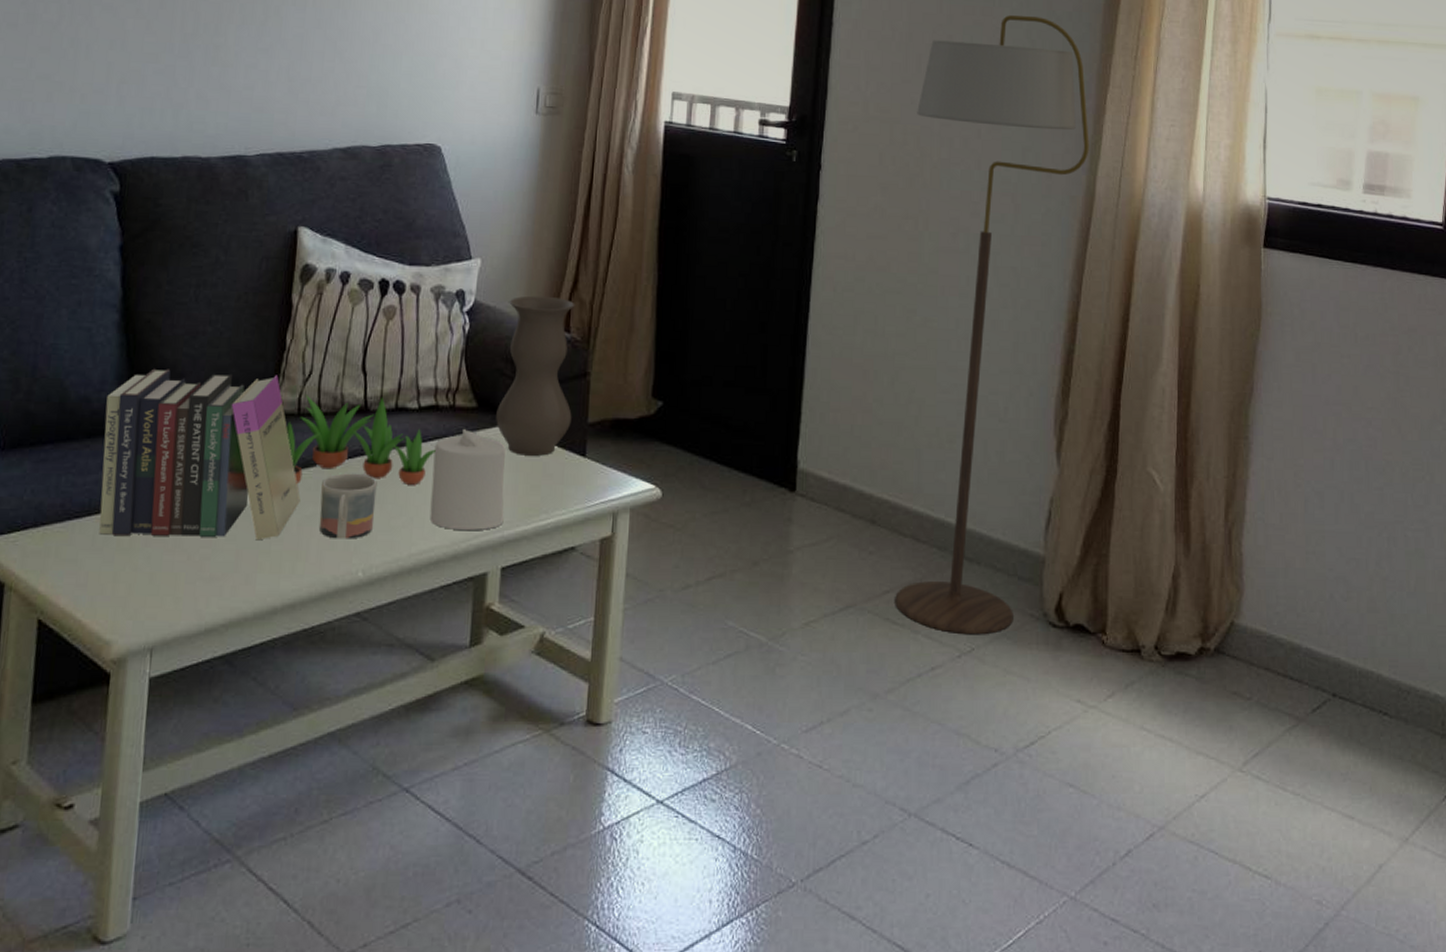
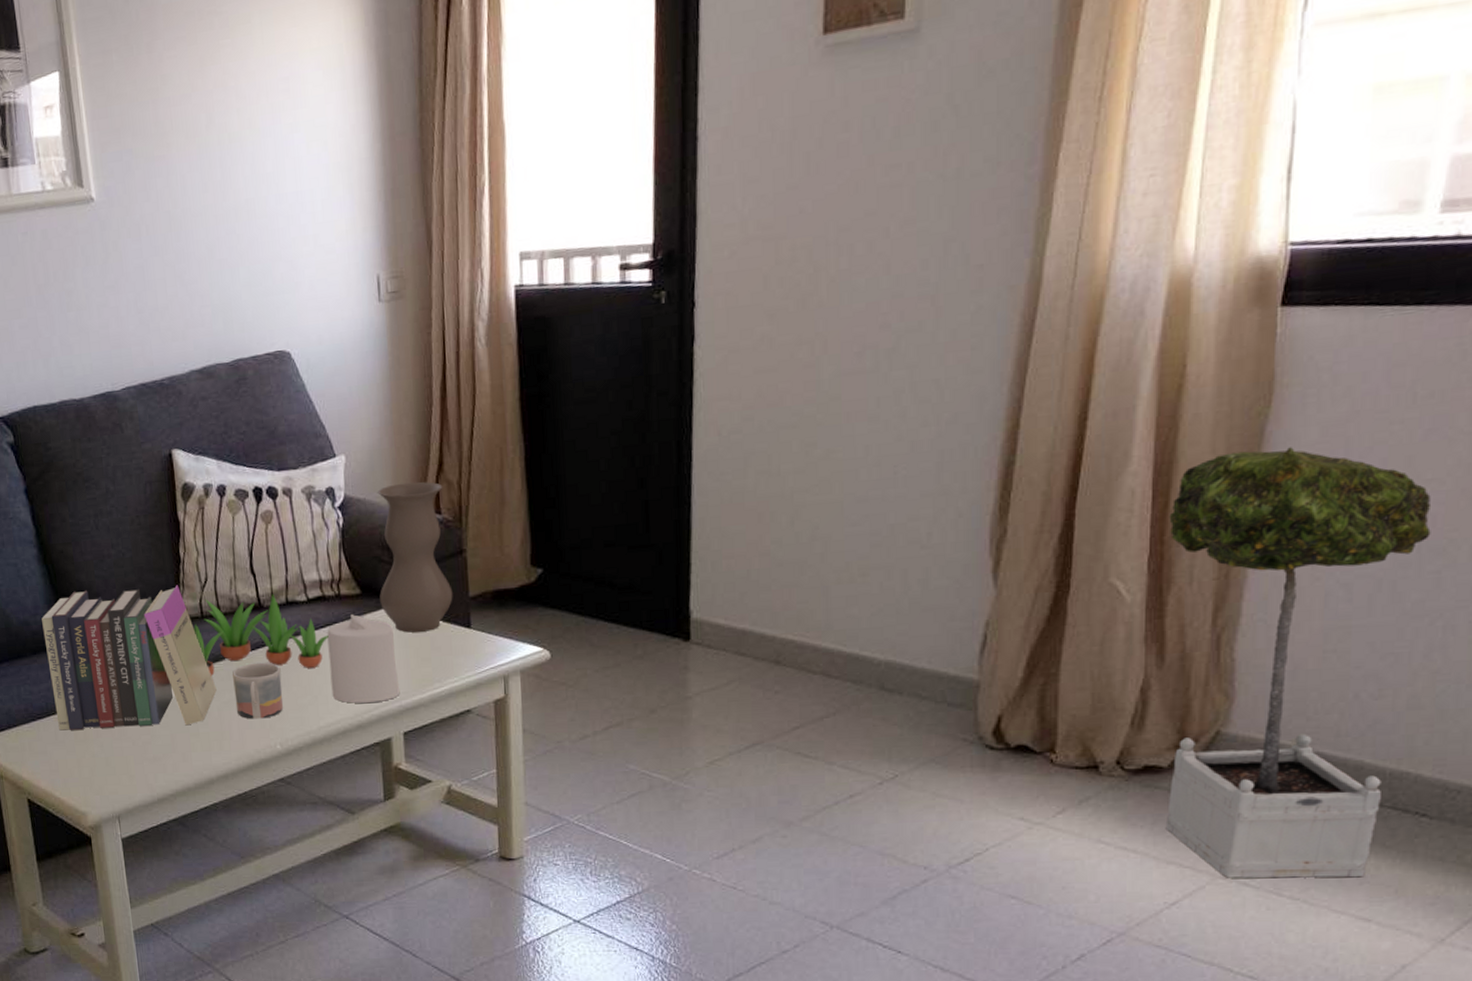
floor lamp: present [895,15,1089,635] -> none [806,73,1034,763]
potted tree: none [1190,365,1374,774] -> present [1165,447,1432,879]

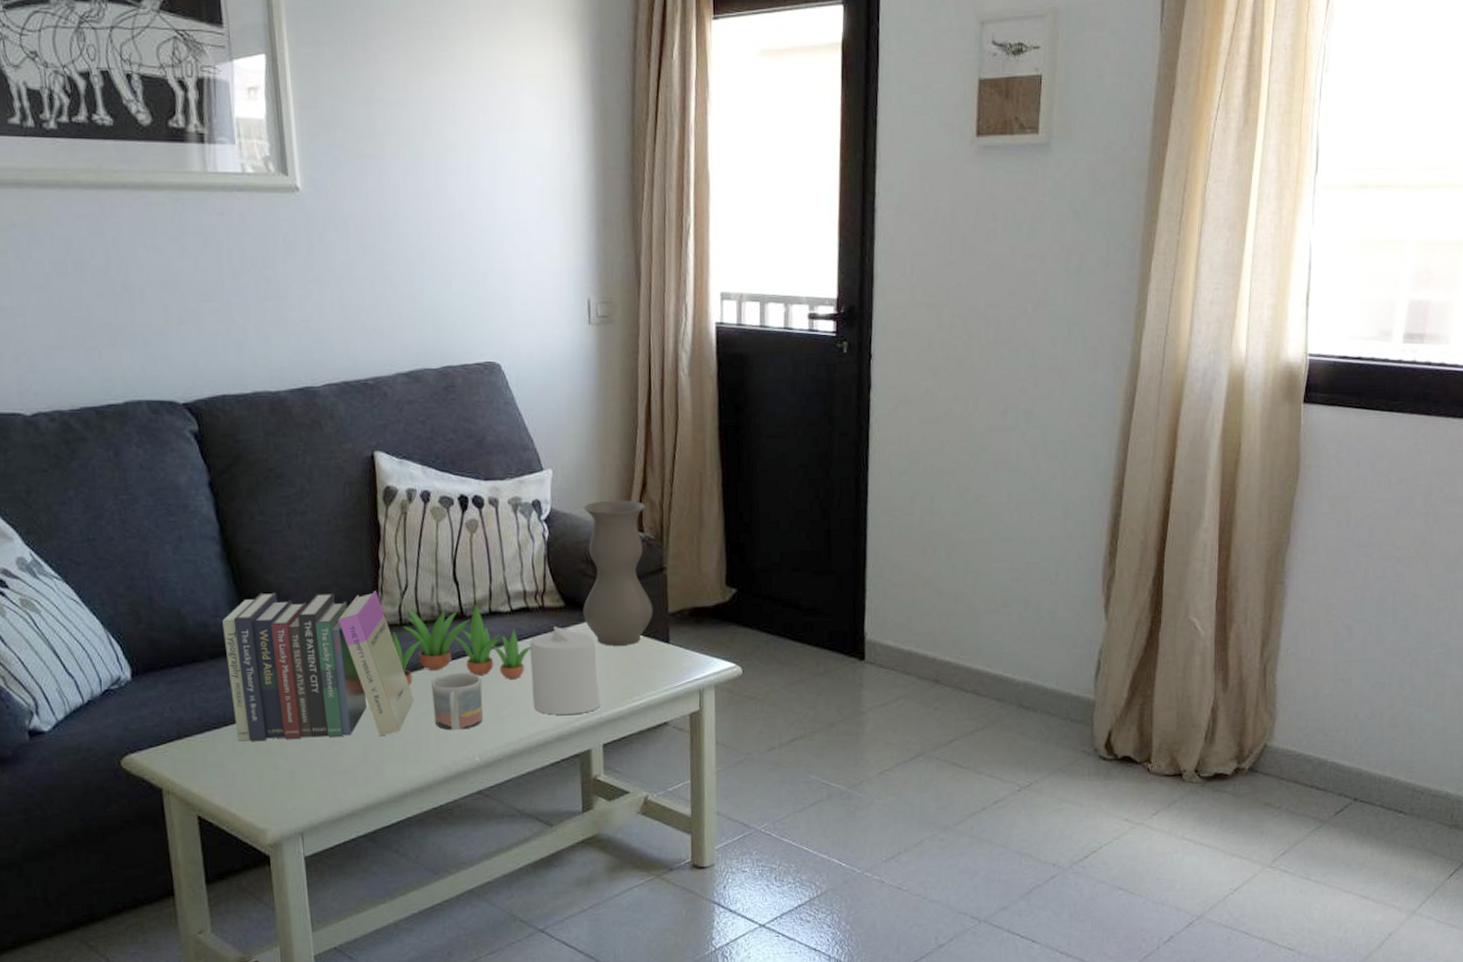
potted tree: present [1165,447,1432,879] -> none [1230,516,1402,867]

